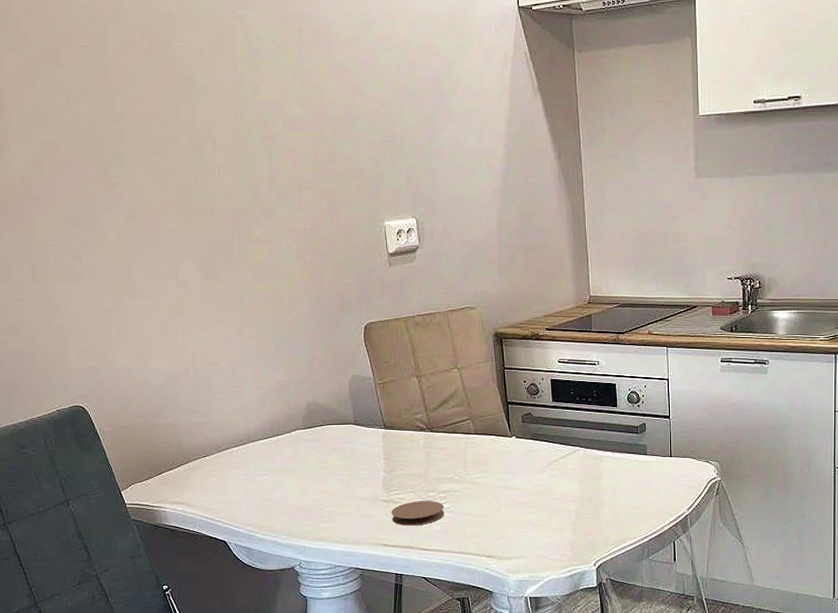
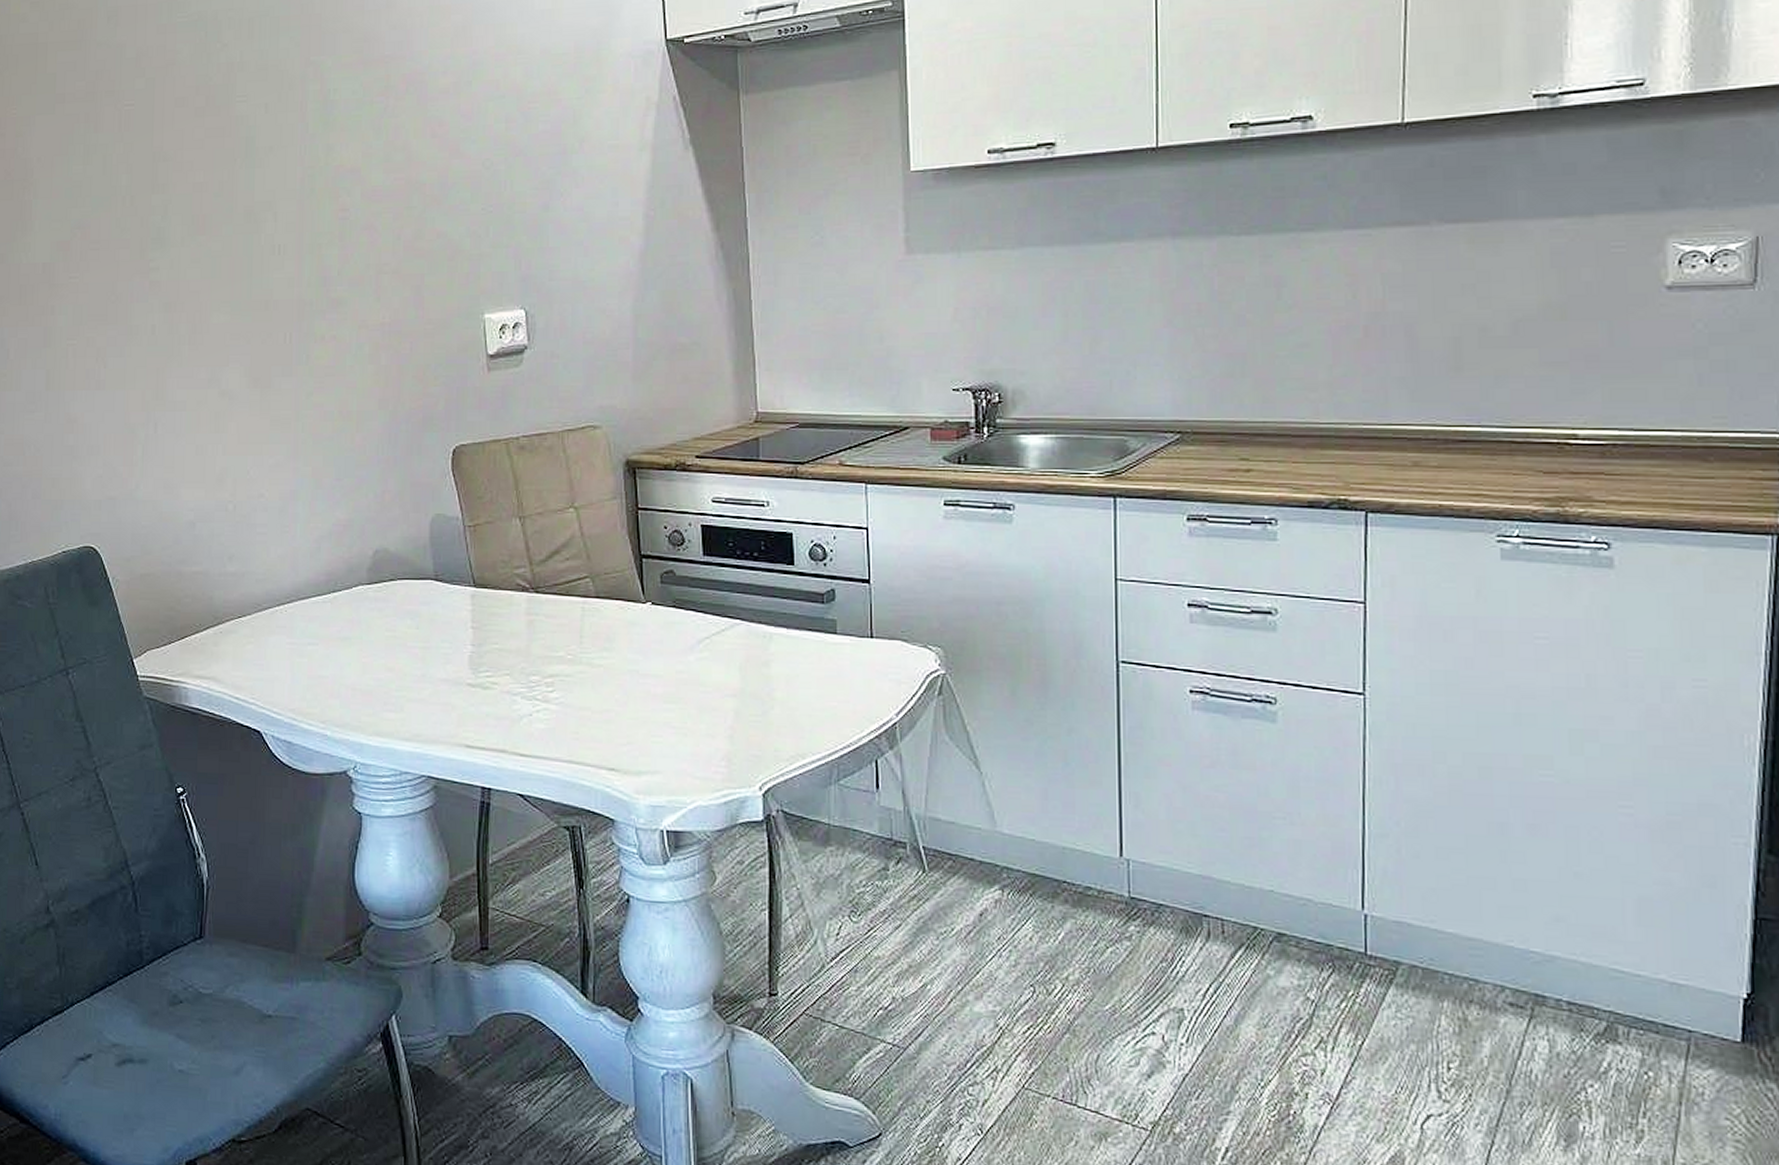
coaster: present [391,500,445,526] -> none [479,686,551,722]

